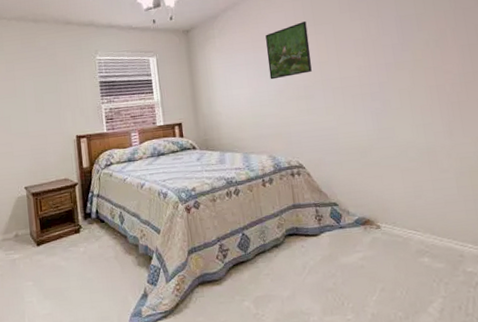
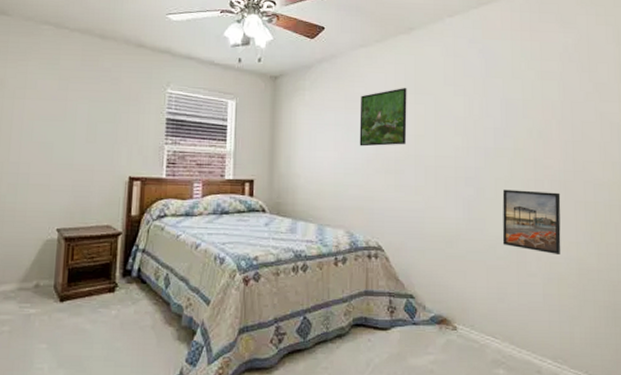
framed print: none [407,94,470,150] -> present [502,189,561,254]

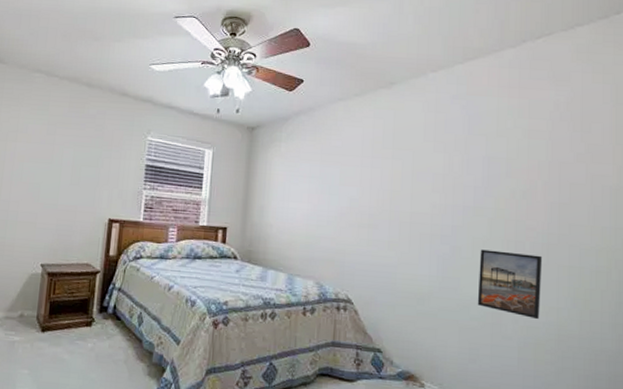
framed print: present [359,88,407,147] -> none [333,142,385,200]

